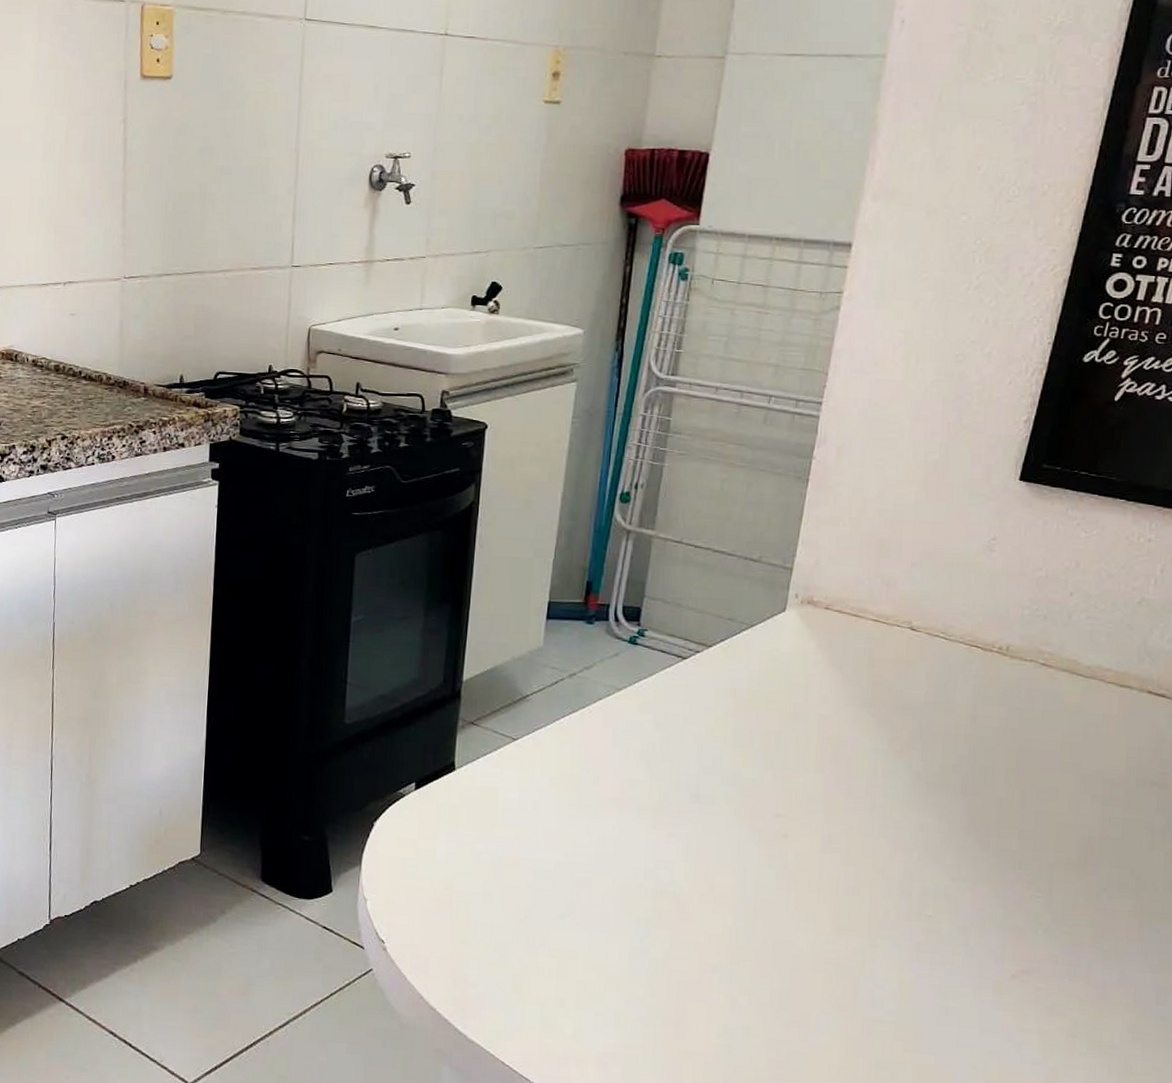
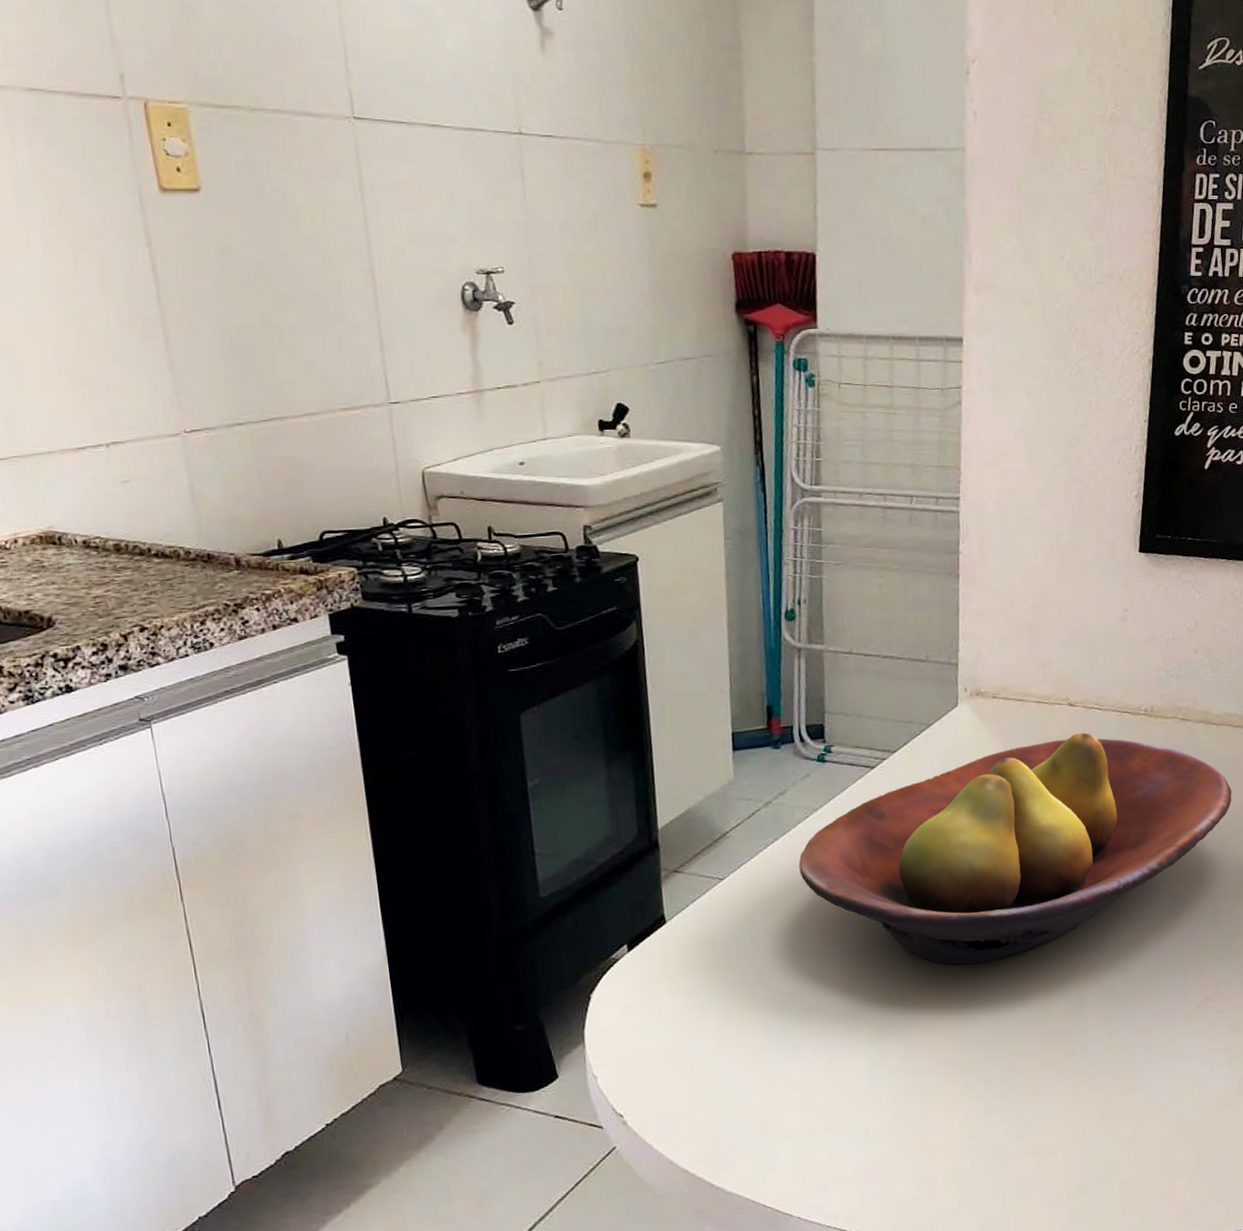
fruit bowl: none [592,659,1092,877] -> present [798,732,1232,965]

